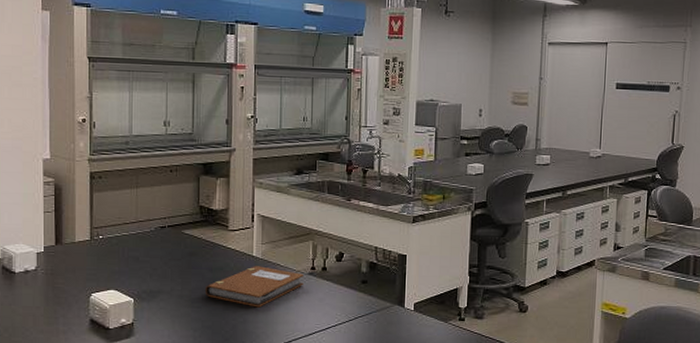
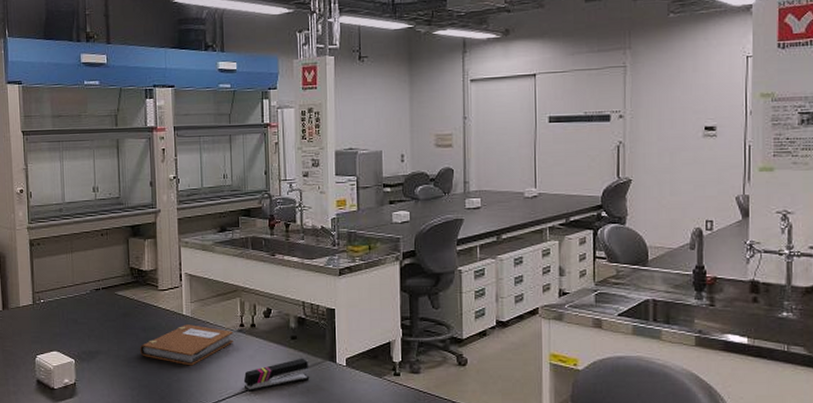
stapler: none [311,301,378,334] -> present [243,358,310,392]

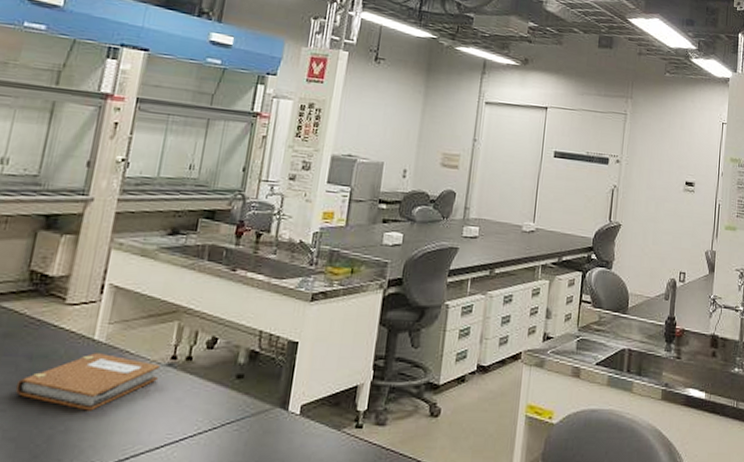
stapler: present [243,358,310,392] -> none [159,403,253,448]

